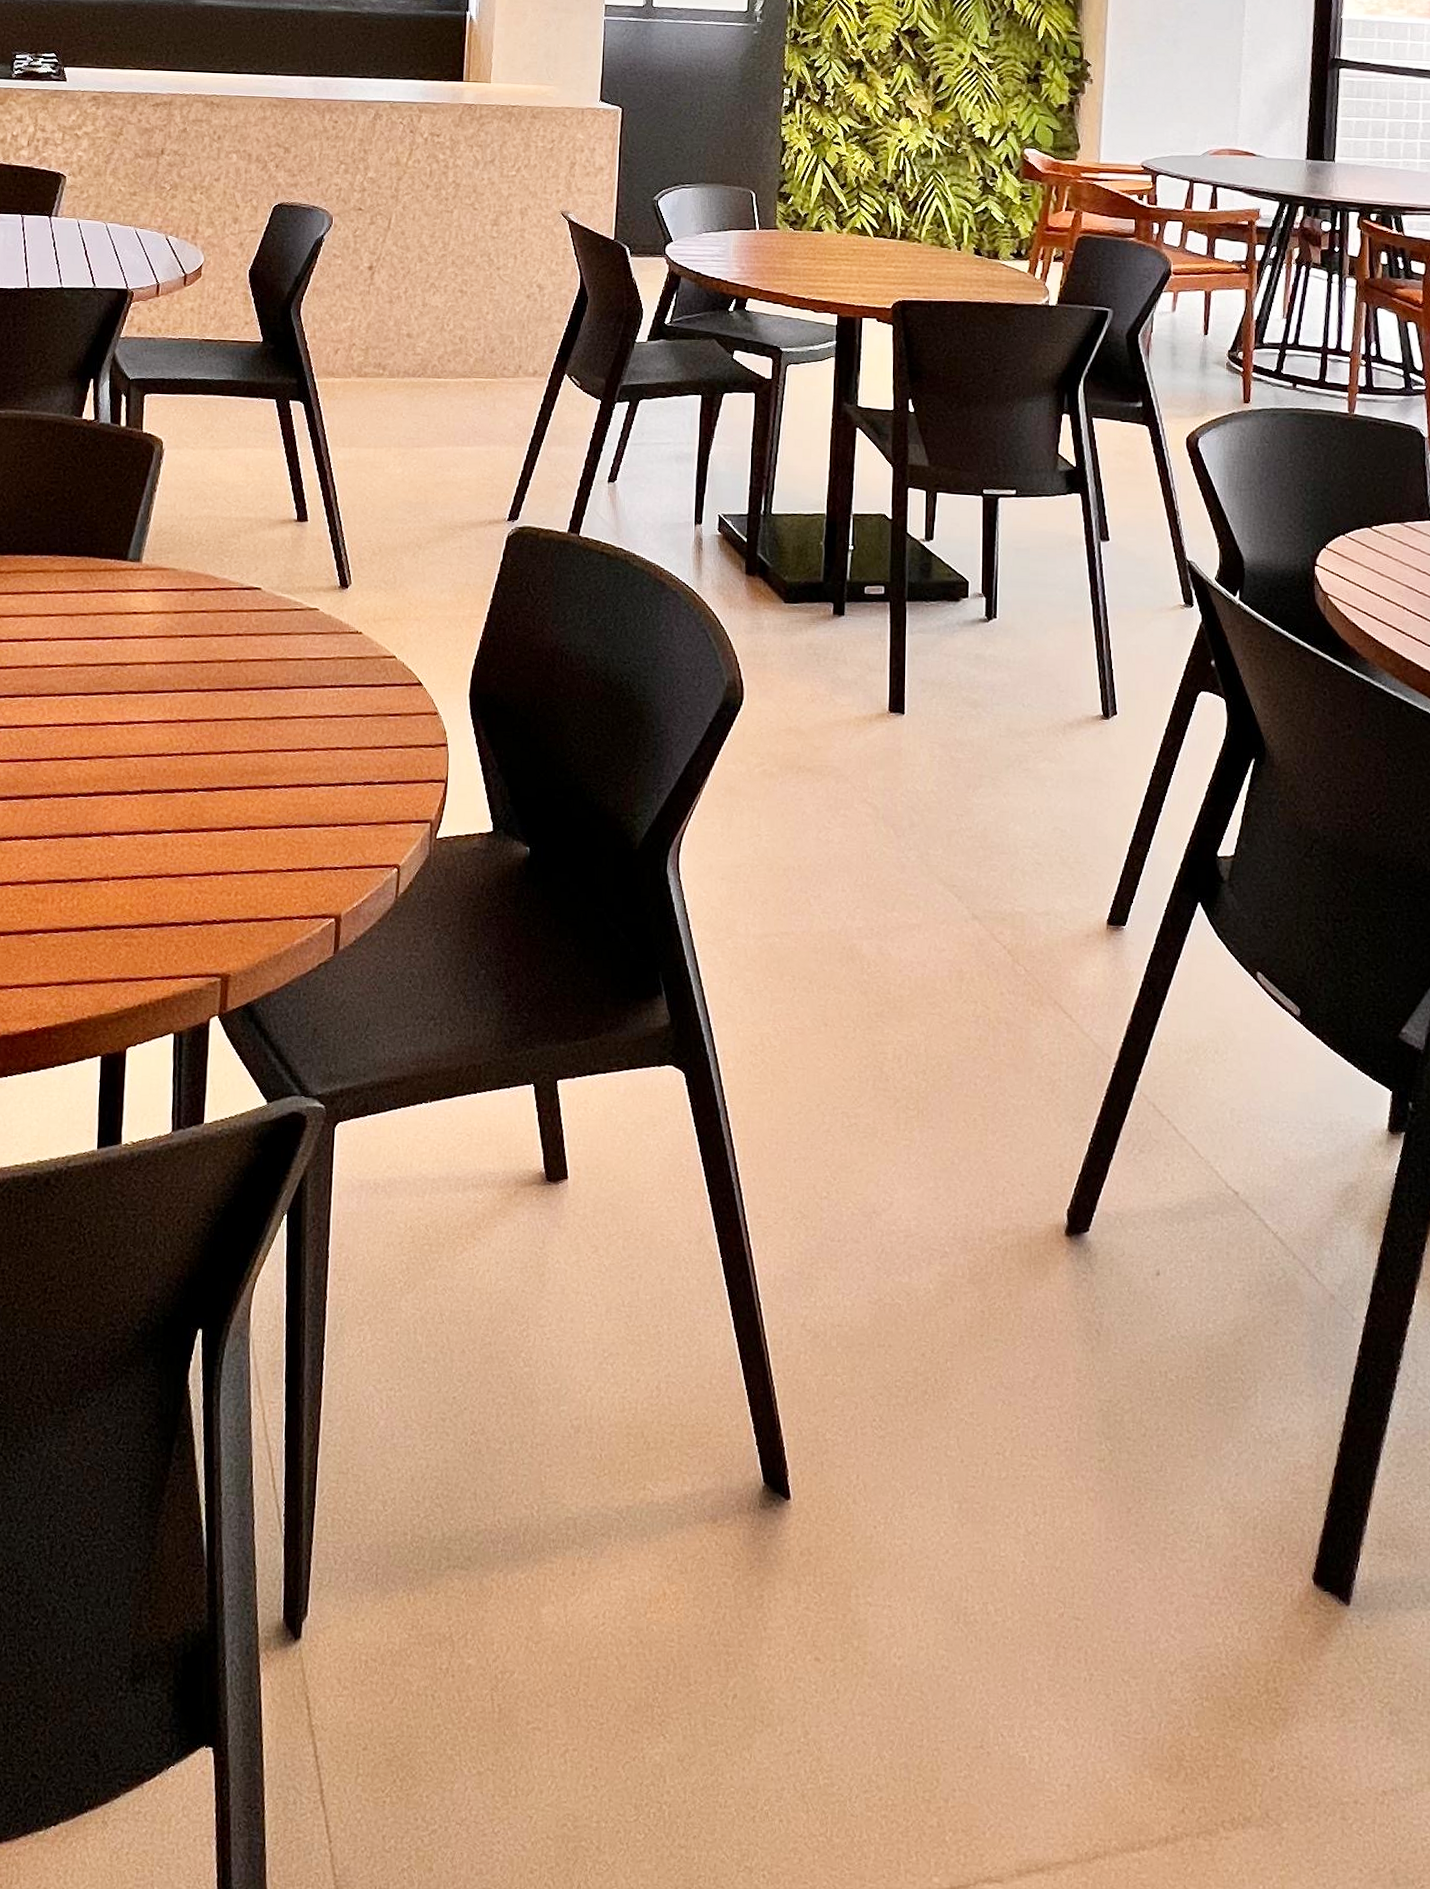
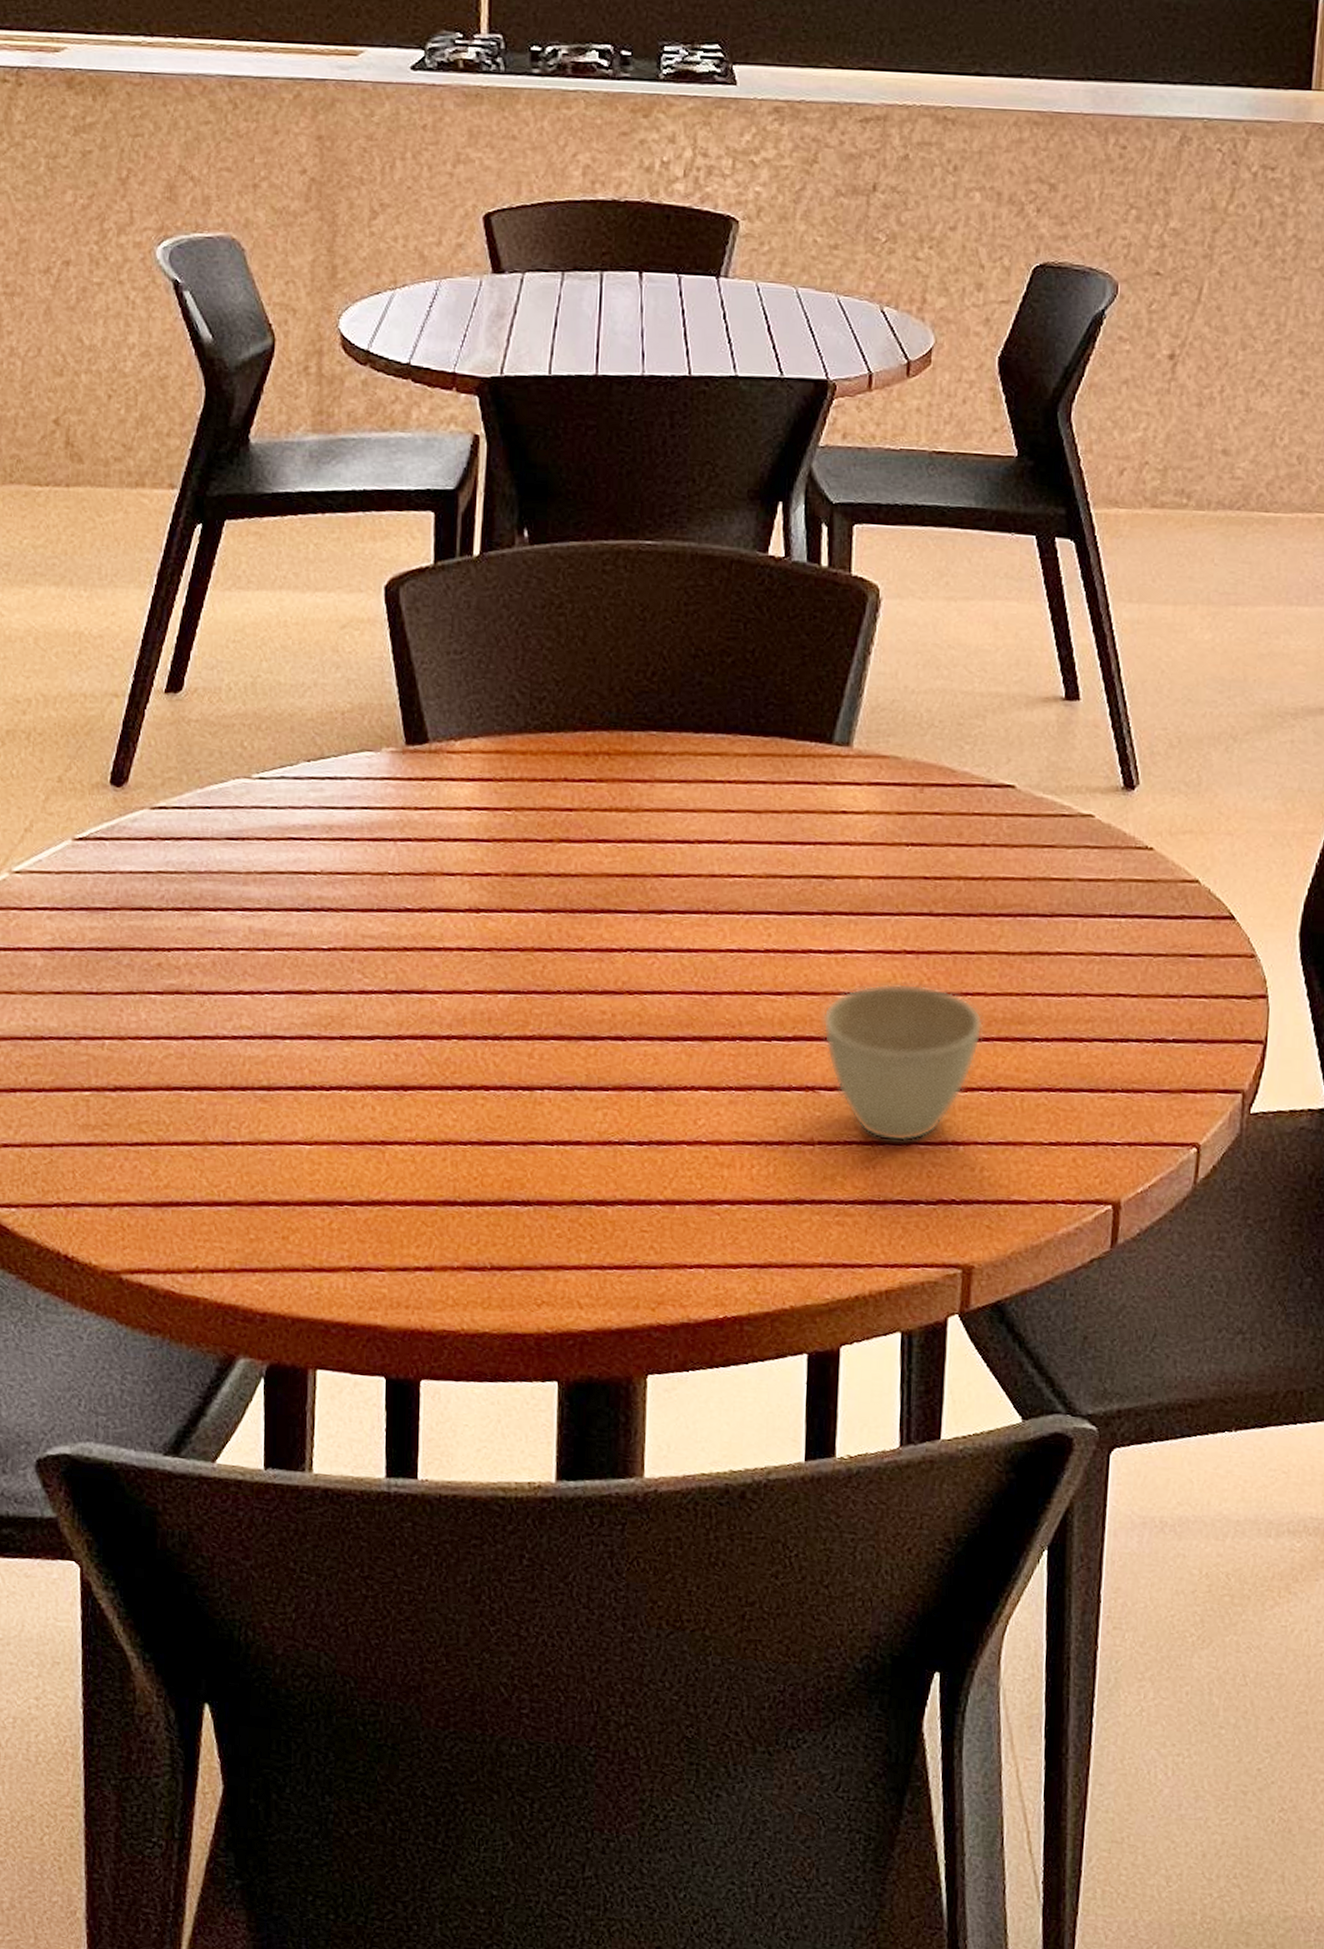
cup: none [116,745,237,875] -> present [822,982,983,1142]

